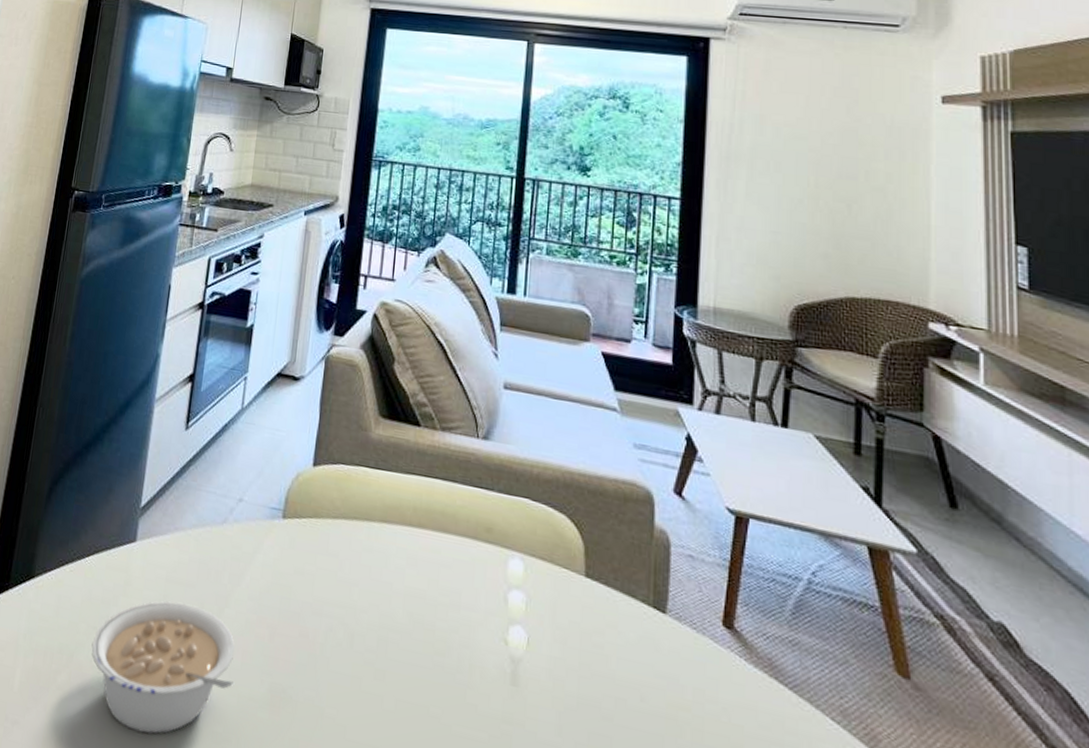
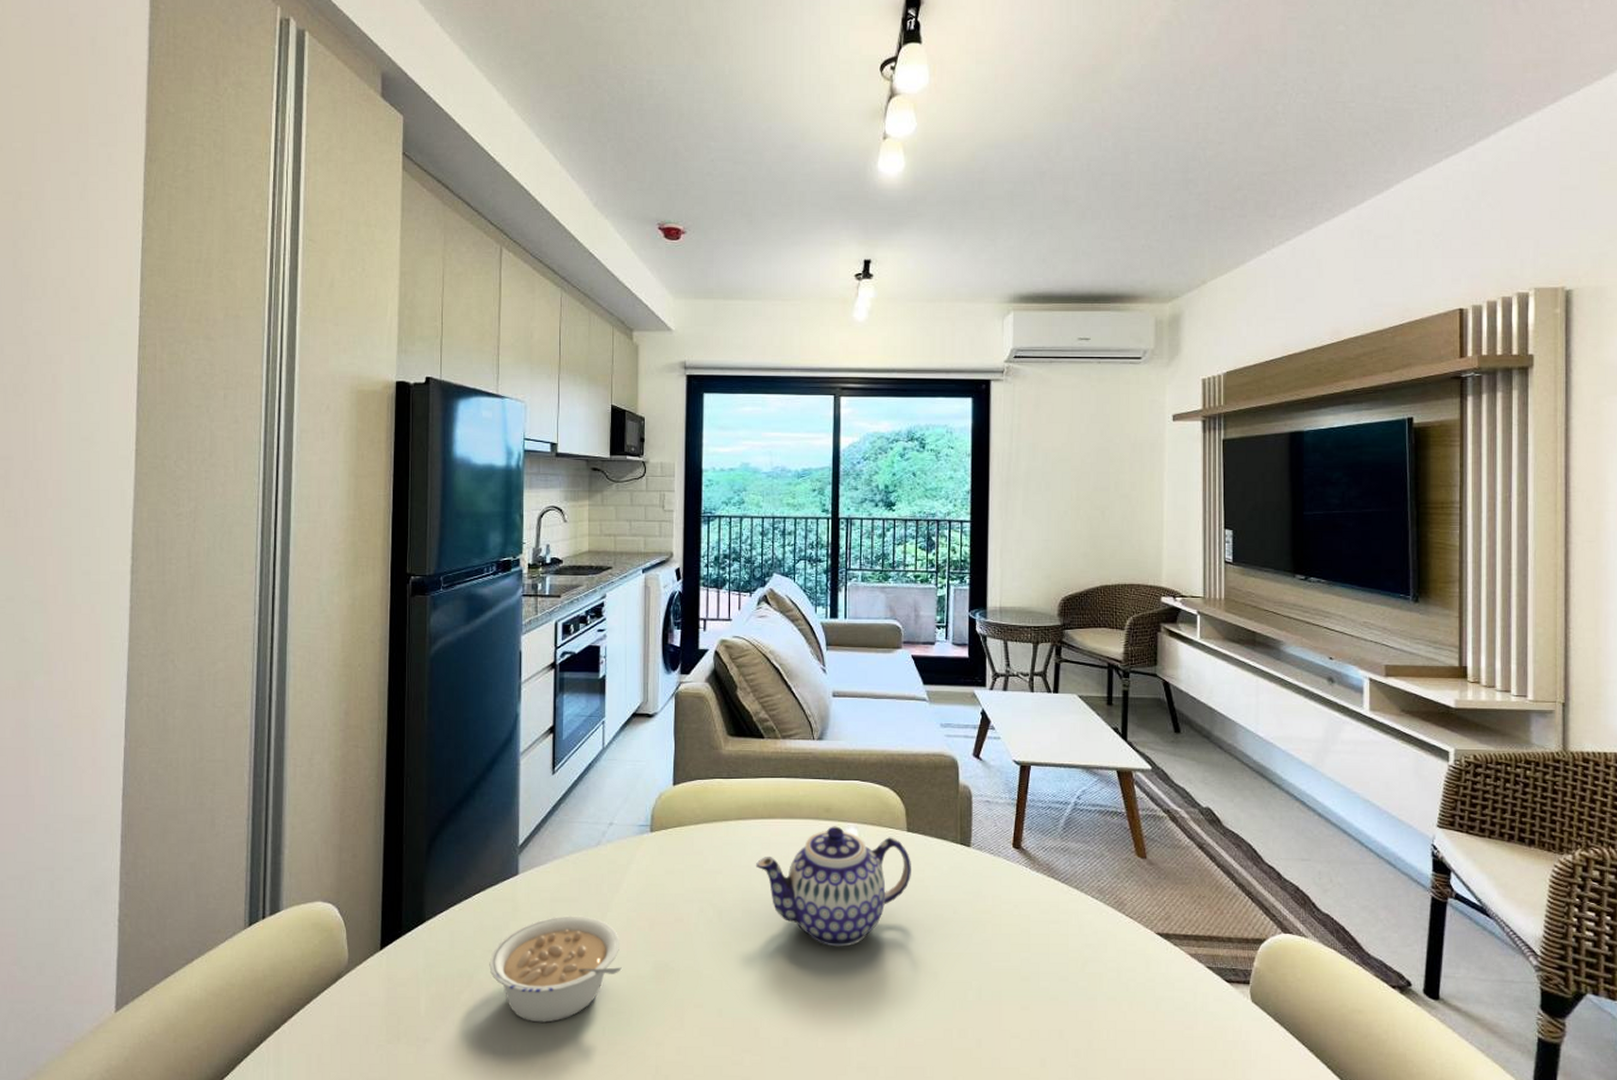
teapot: none [398,551,589,717] -> present [756,826,911,947]

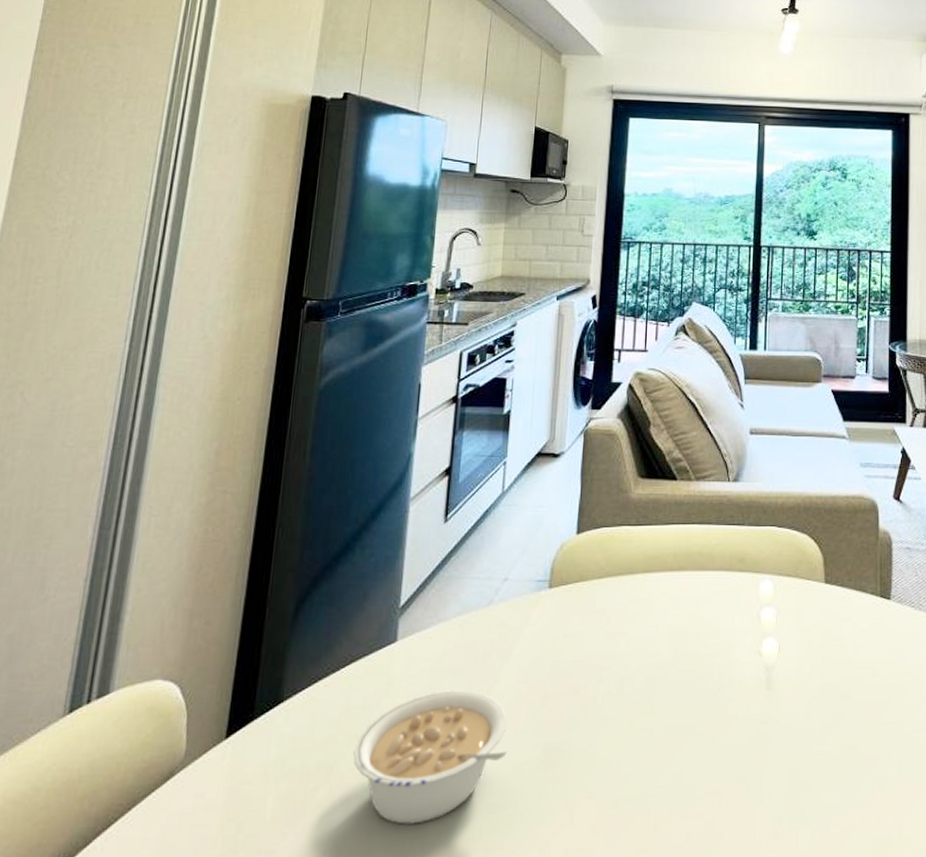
teapot: present [756,826,911,947] -> none [663,578,829,719]

